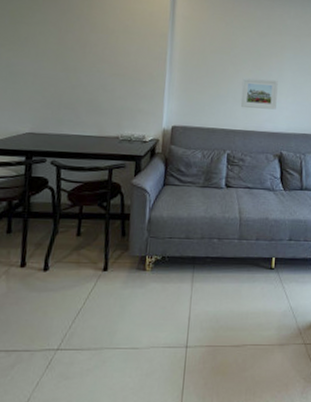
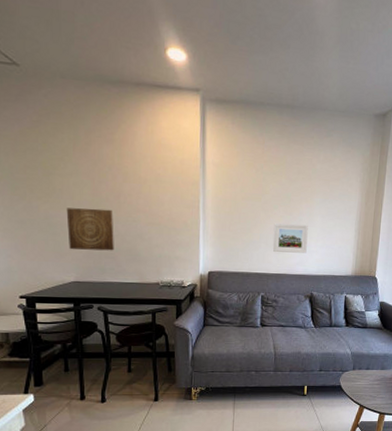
wall art: none [27,56,77,102] -> present [66,208,114,251]

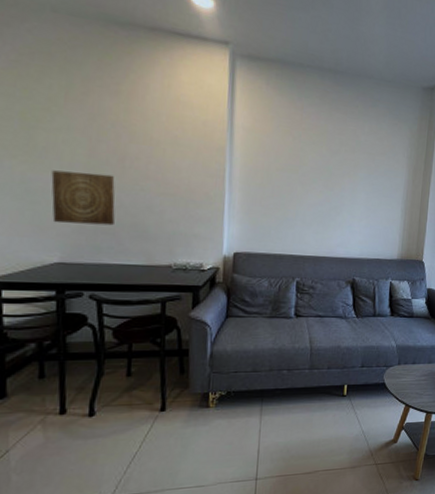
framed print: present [273,223,308,253] -> none [311,199,351,234]

